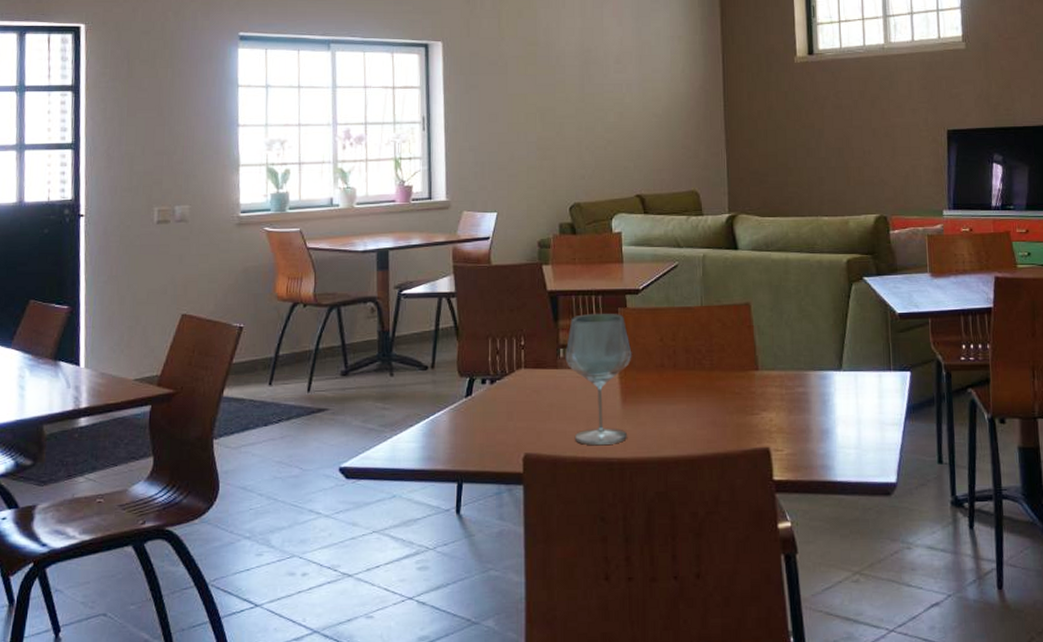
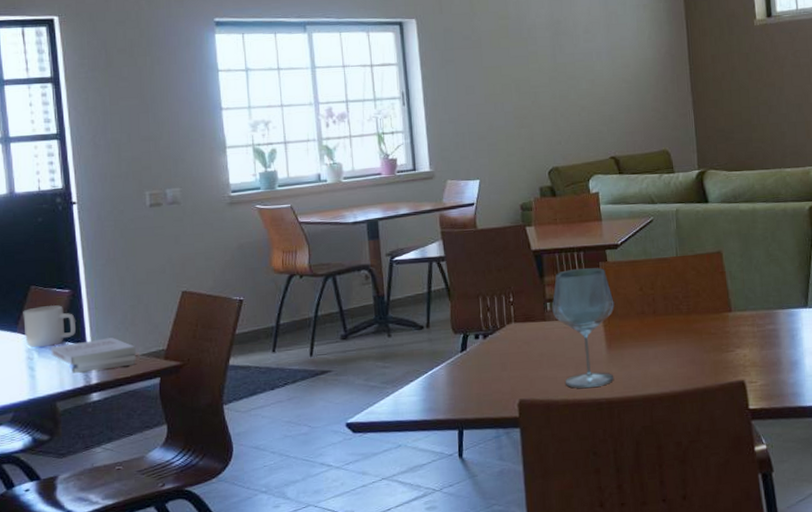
mug: none [18,322,71,366] -> present [23,305,76,348]
books: none [43,359,130,395] -> present [51,337,137,373]

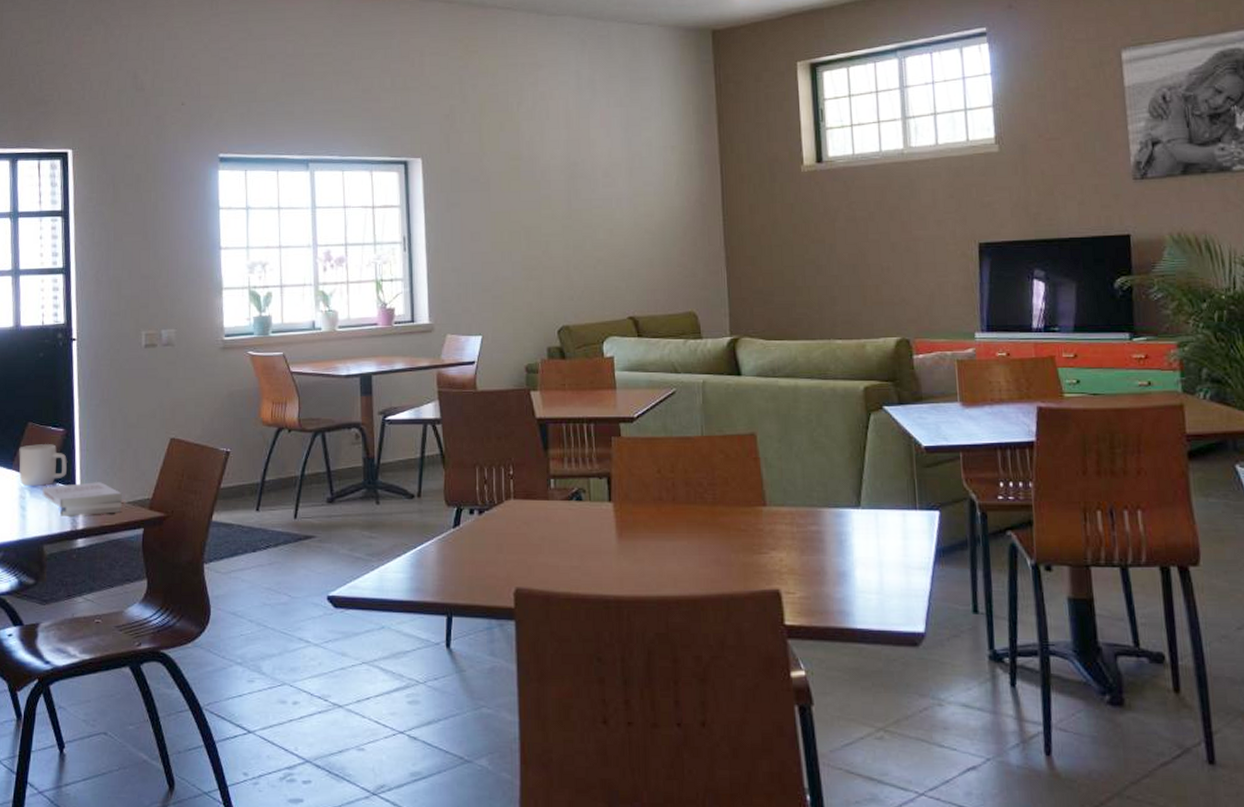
wine glass: present [552,267,615,389] -> none [556,442,628,582]

